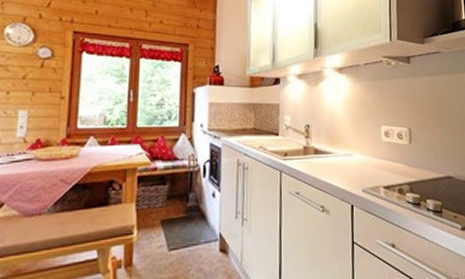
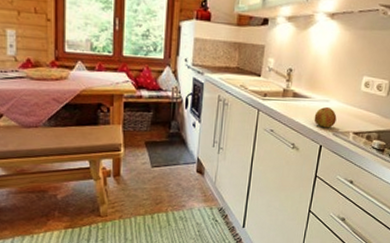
apple: none [339,162,364,185] -> present [314,107,337,128]

